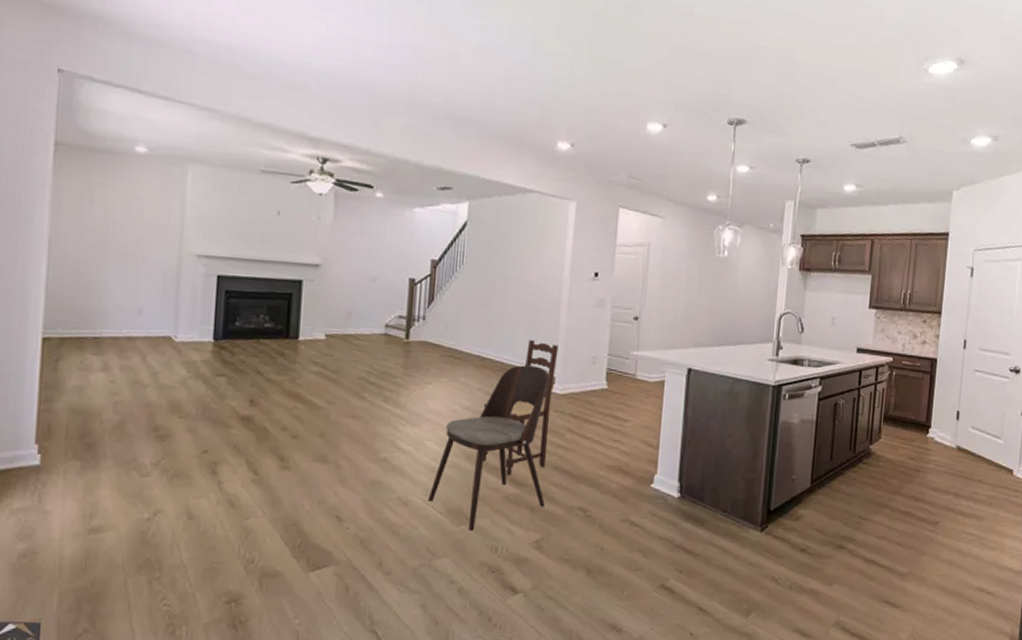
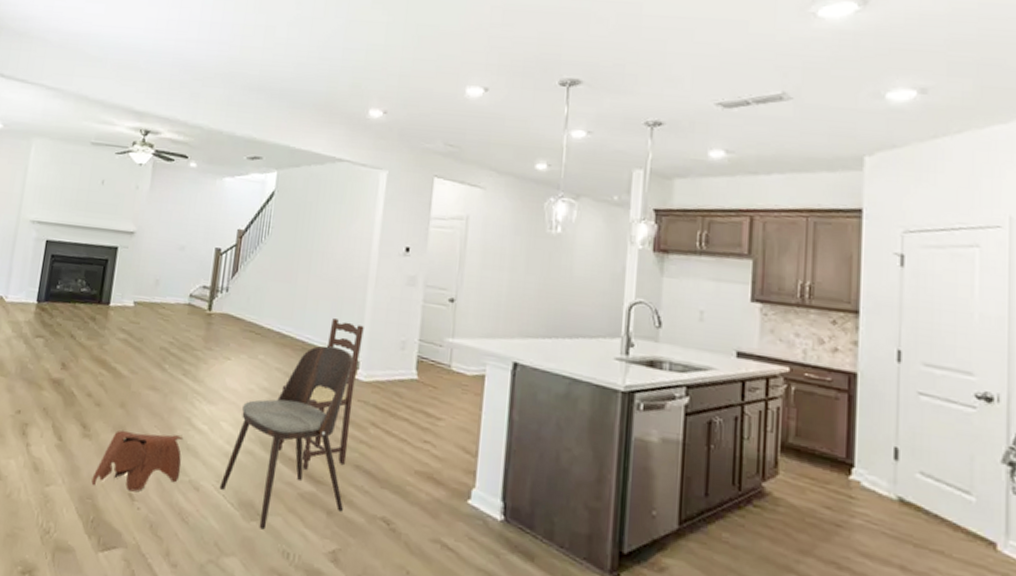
toy elephant: none [295,458,389,514] -> present [91,430,184,492]

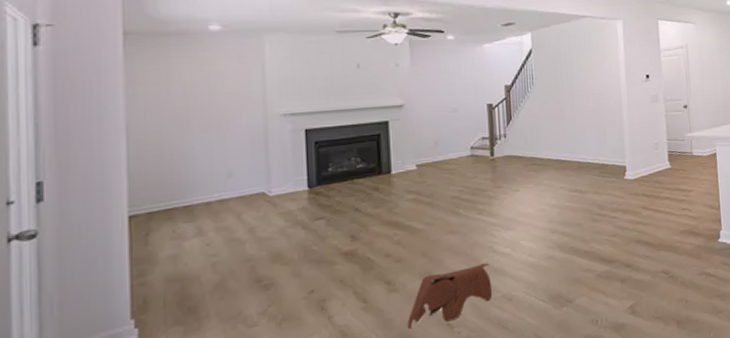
dining chair: present [219,345,354,530] -> none [530,159,633,311]
dining chair: present [277,318,364,470] -> none [568,139,629,256]

